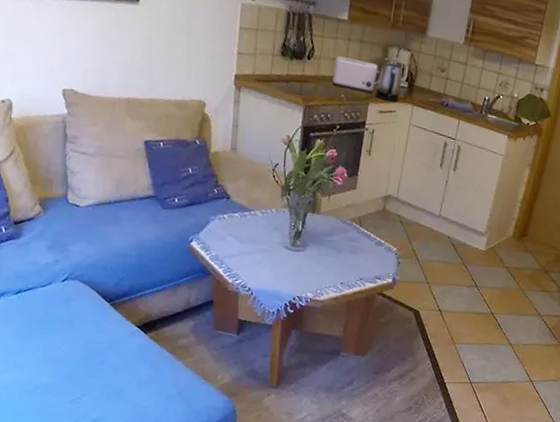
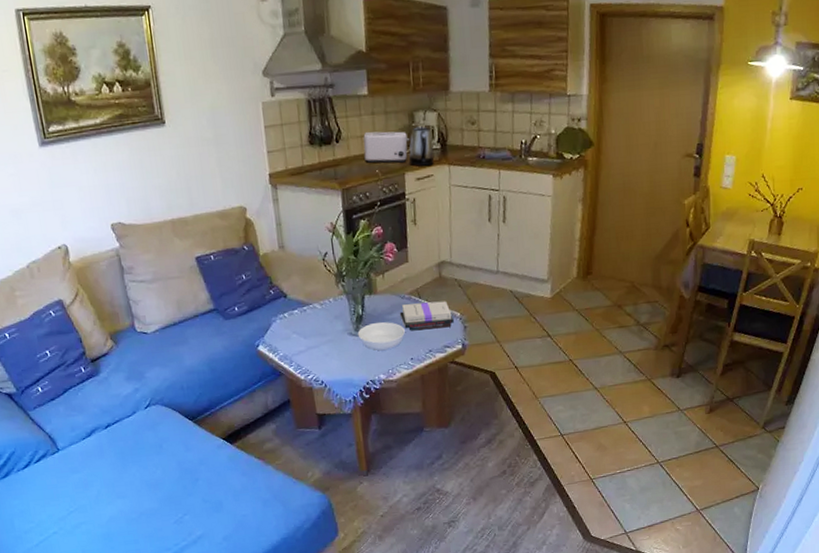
bowl: none [293,241,340,271] -> present [357,321,405,351]
books: none [337,229,389,260] -> present [399,300,454,331]

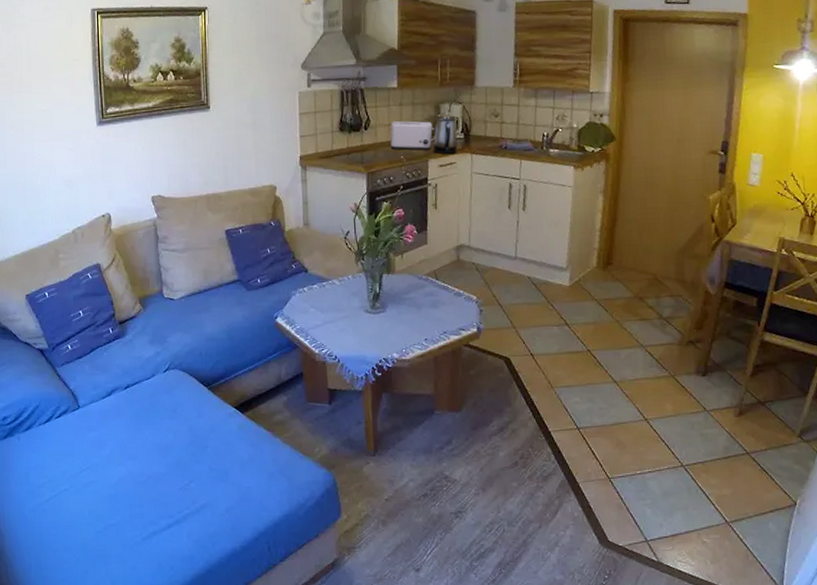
bowl: present [357,321,405,351] -> none [373,300,420,330]
books: present [399,300,454,331] -> none [416,283,470,312]

